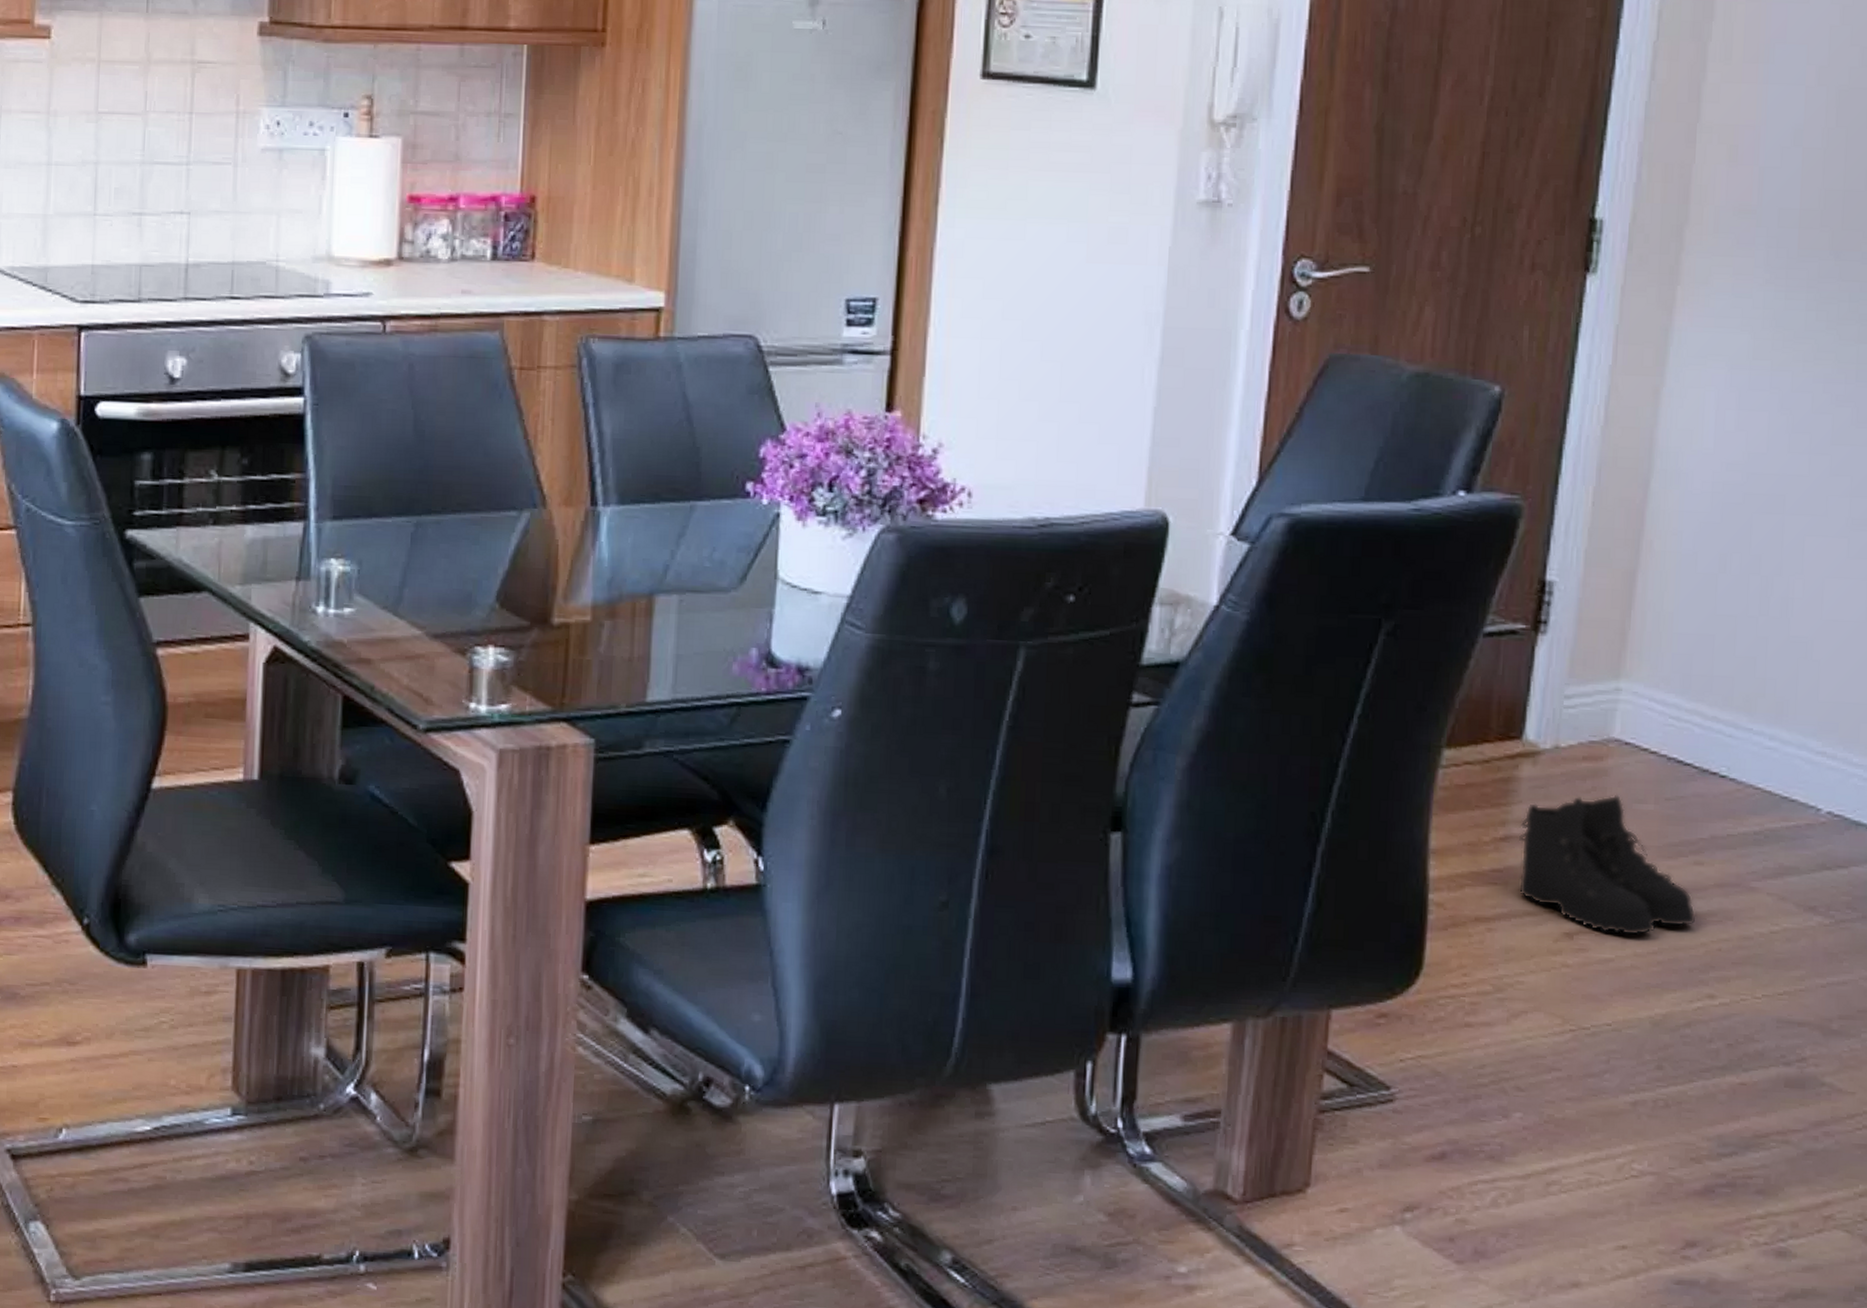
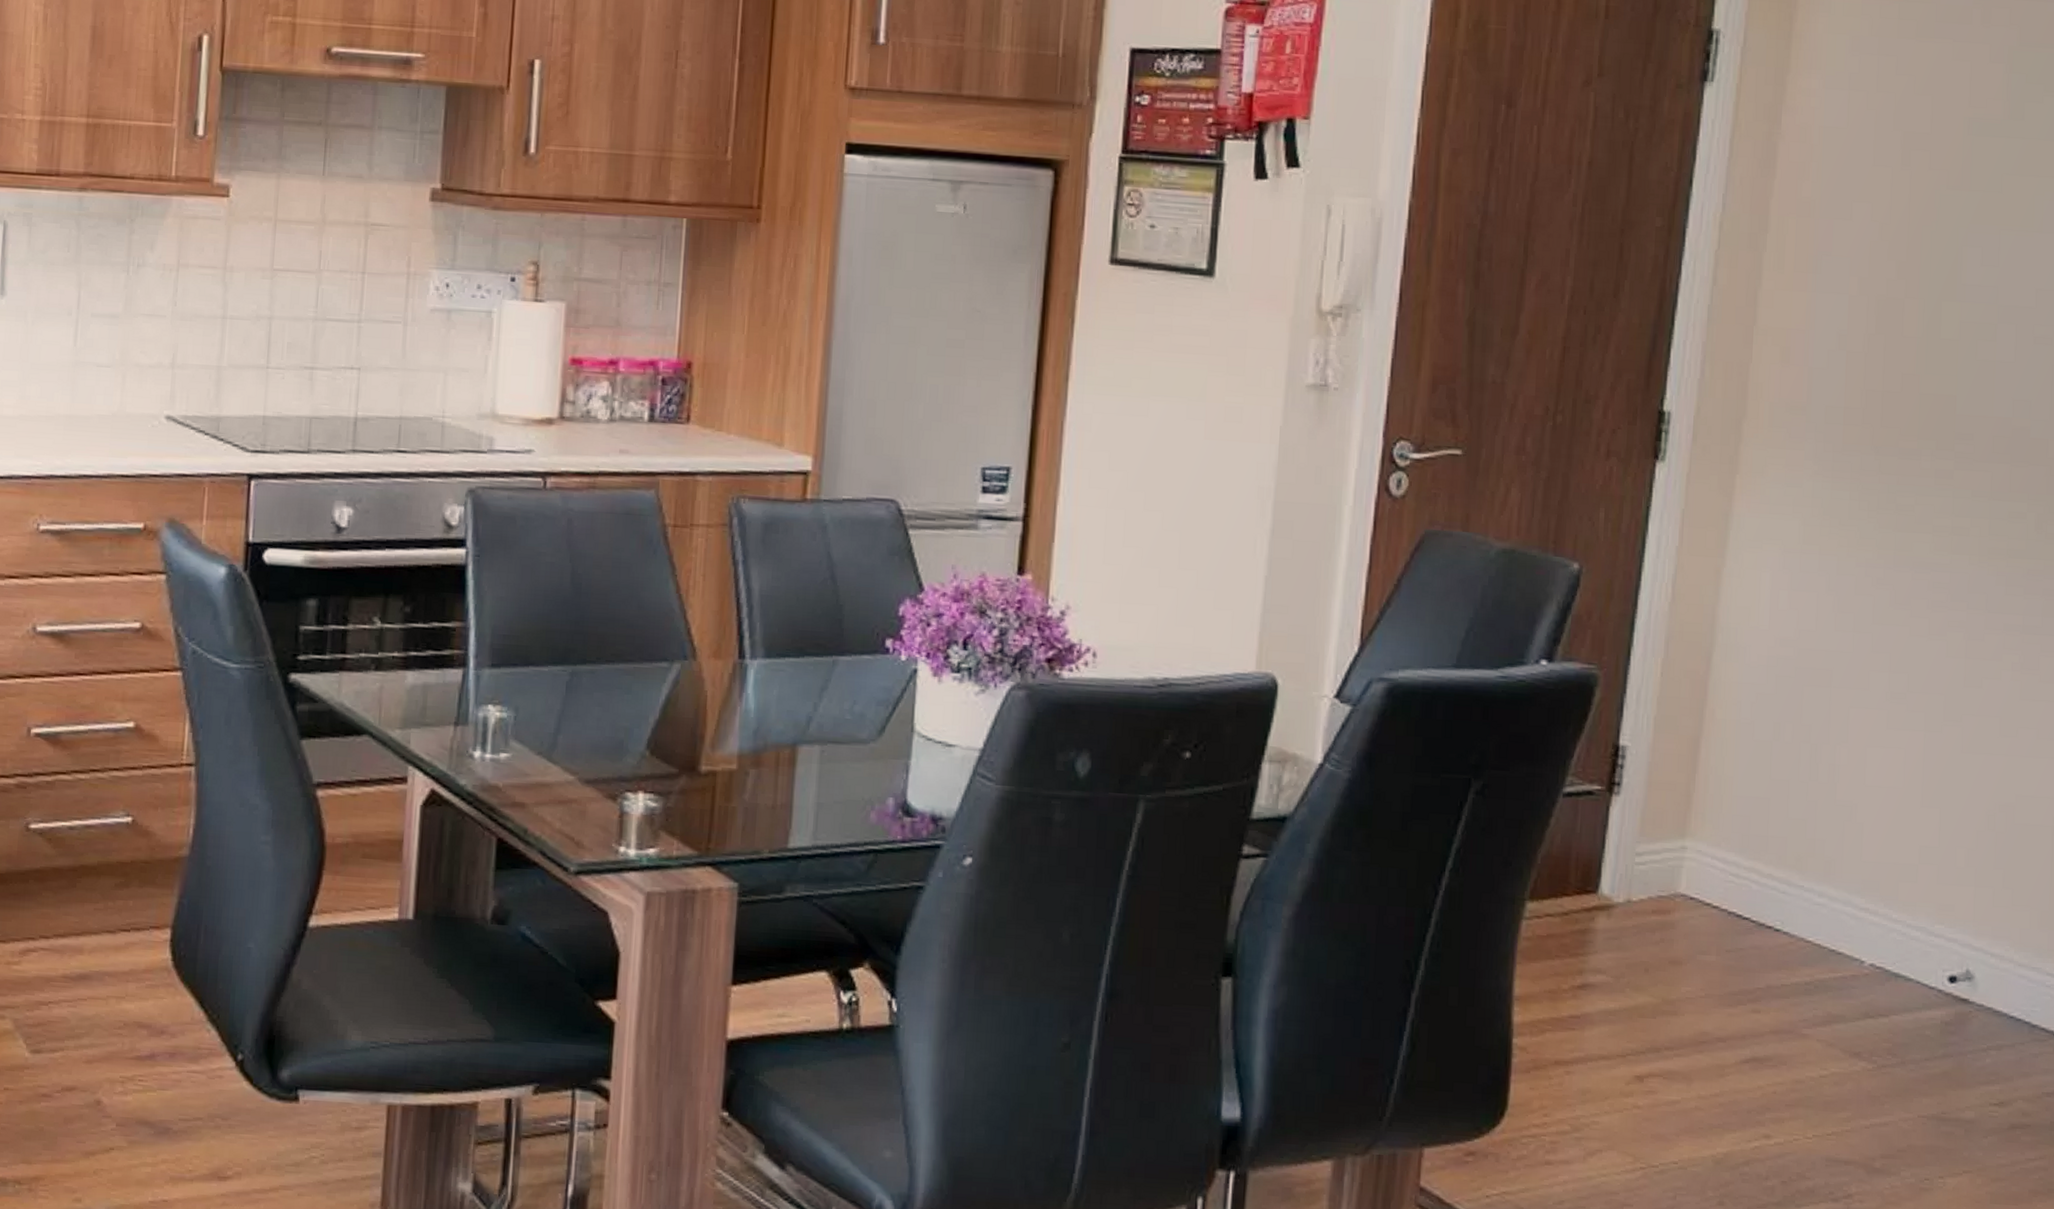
boots: present [1518,794,1696,936] -> none [1594,945,1754,1079]

